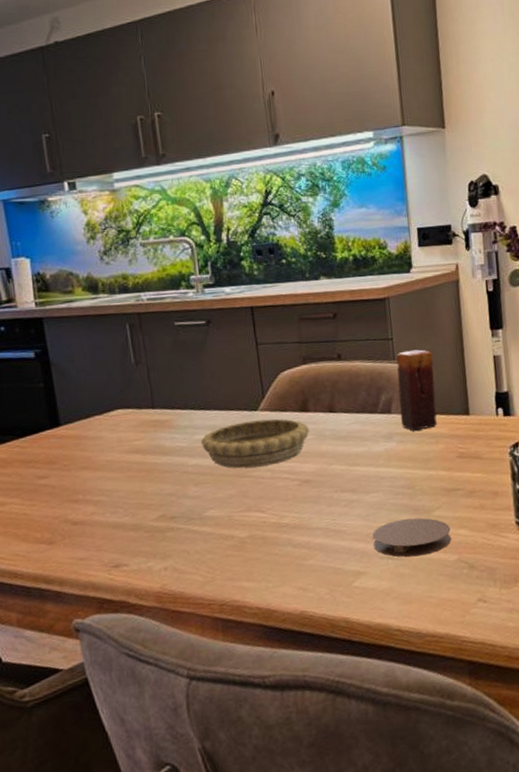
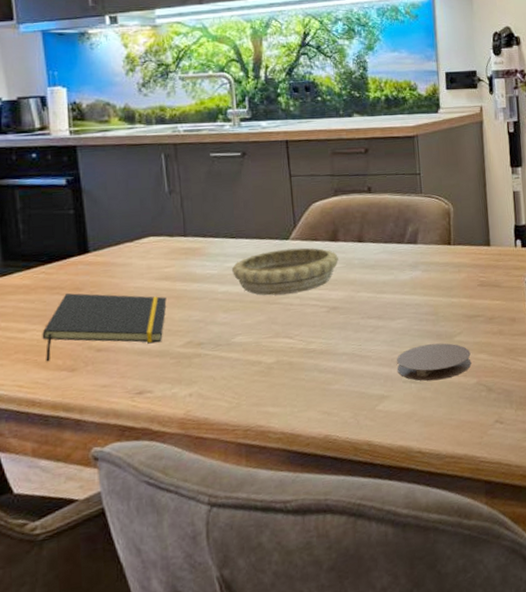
notepad: none [20,466,138,535] -> present [42,293,167,362]
candle: present [396,349,437,431] -> none [423,184,460,261]

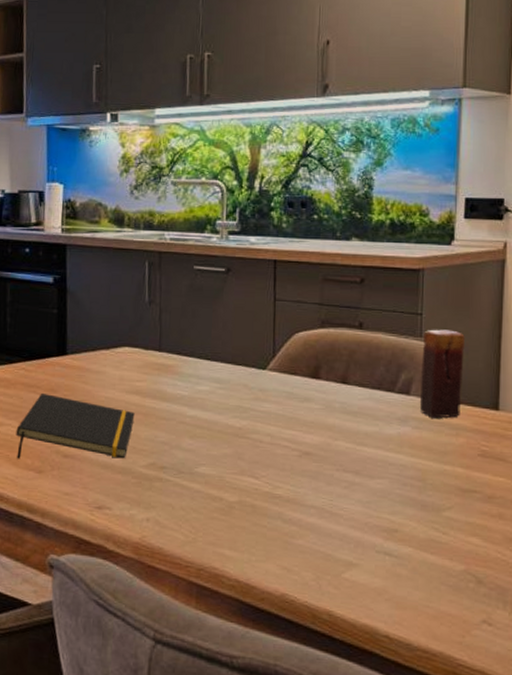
decorative bowl: present [231,248,338,296] -> none [202,379,318,430]
coaster: present [397,343,472,381] -> none [370,513,461,559]
candle: none [423,184,460,261] -> present [419,329,465,418]

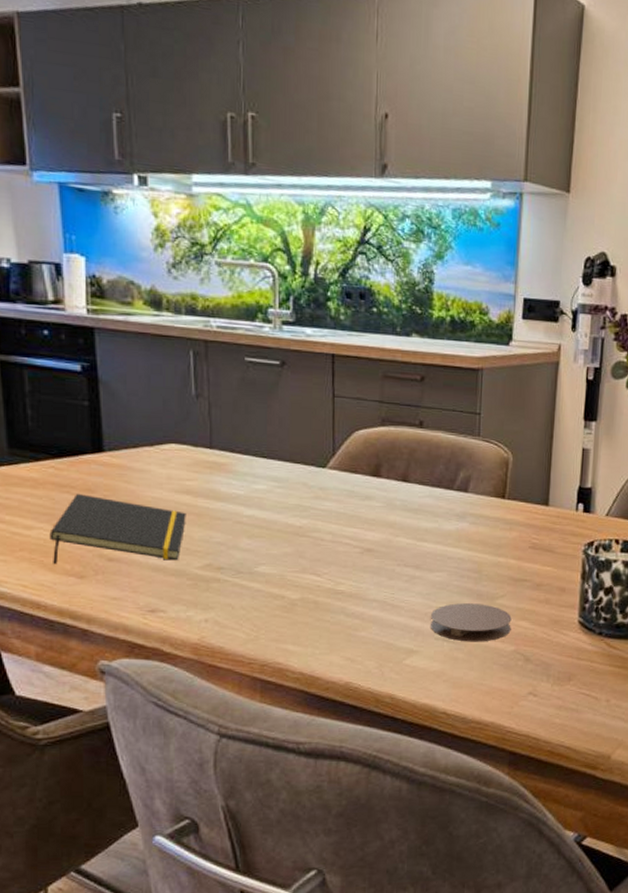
coaster: none [370,513,461,559] -> present [430,603,512,642]
candle: present [419,329,465,418] -> none [476,428,520,514]

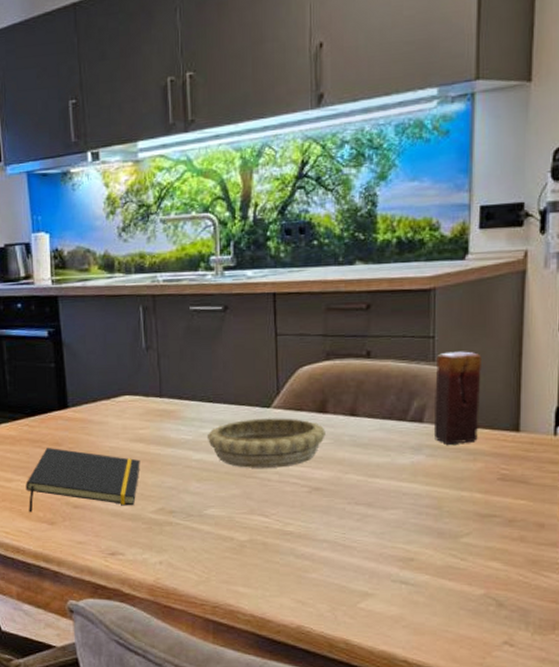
decorative bowl: none [259,478,379,528] -> present [206,418,325,468]
coaster: present [430,603,512,642] -> none [385,543,480,585]
candle: none [476,428,520,514] -> present [433,351,481,445]

